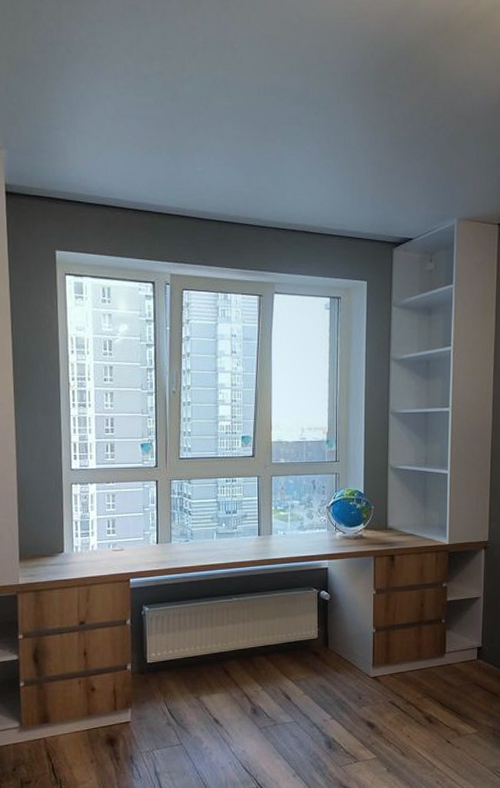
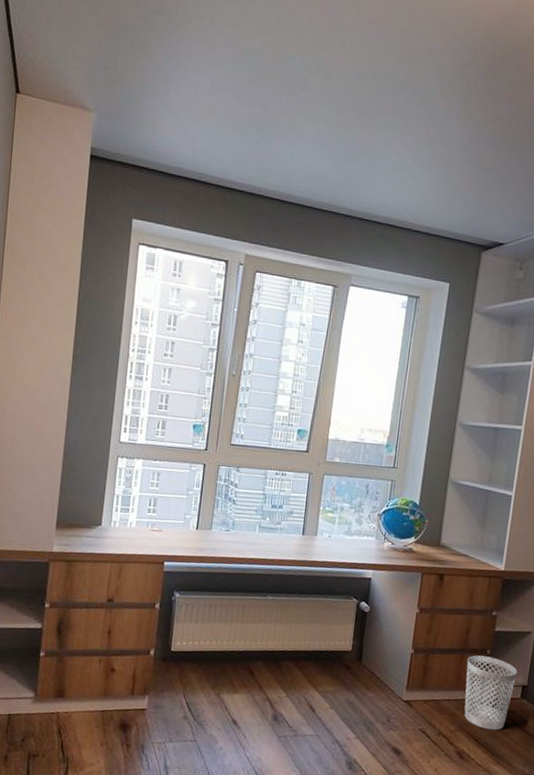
wastebasket: none [425,625,472,693] -> present [464,655,518,731]

